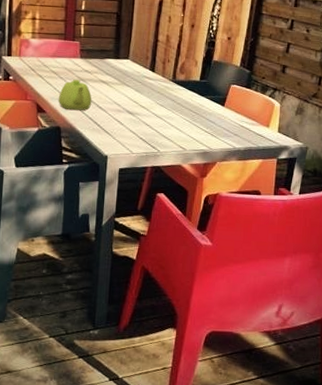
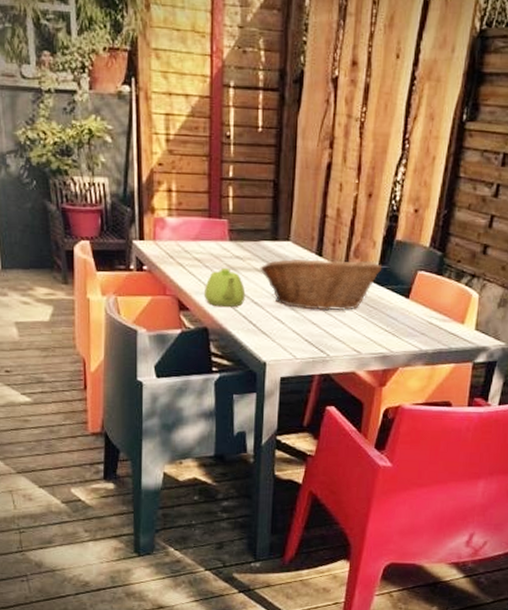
fruit basket: none [104,72,203,115] -> present [260,257,383,311]

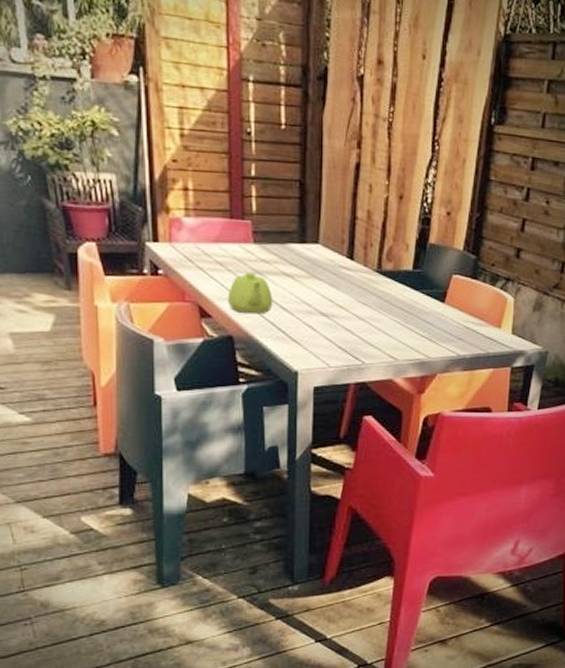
fruit basket: present [260,257,383,311] -> none [288,260,416,317]

